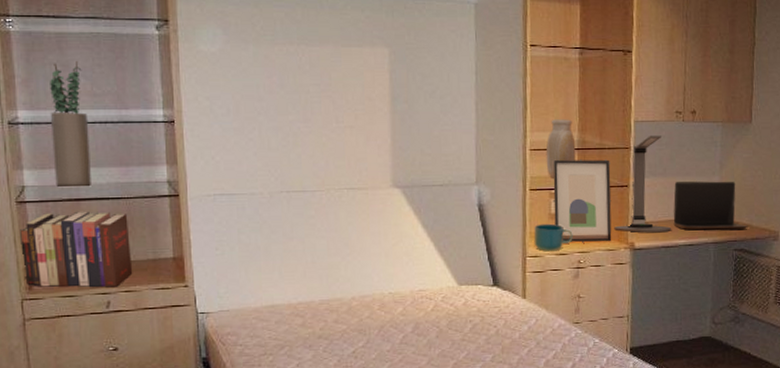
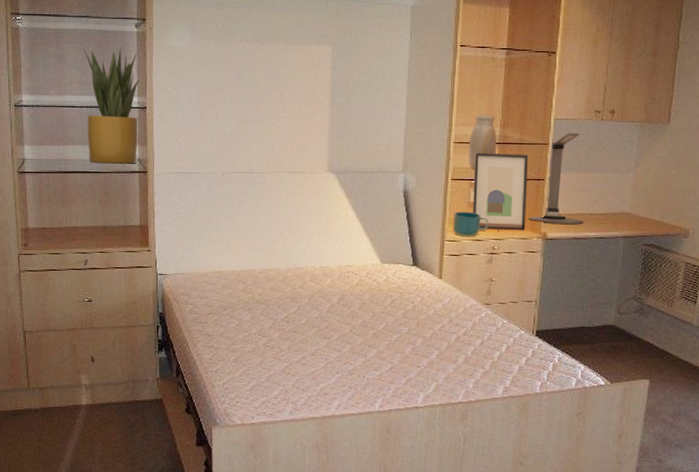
books: present [20,212,133,288] -> none [20,182,107,248]
vase: present [50,61,91,188] -> none [47,54,77,162]
planter: none [92,53,166,188] -> present [83,47,140,164]
laptop computer: present [673,181,748,231] -> none [585,178,659,226]

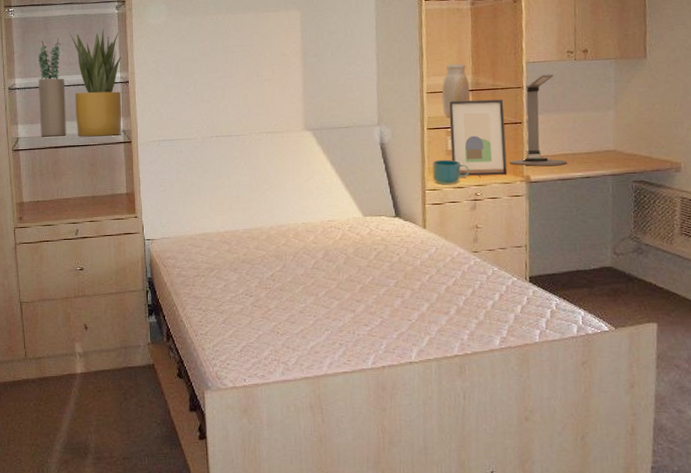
vase: none [47,54,77,162] -> present [38,38,66,138]

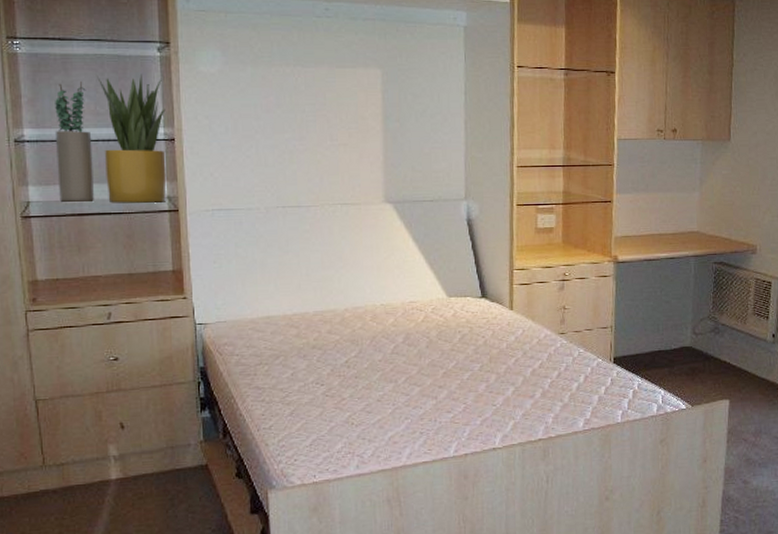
cup: present [432,159,470,185] -> none [520,237,558,265]
vase: present [441,63,471,118] -> none [532,137,562,194]
picture frame: present [449,99,508,177] -> none [539,175,596,256]
desk lamp: present [509,74,568,166] -> none [598,152,654,247]

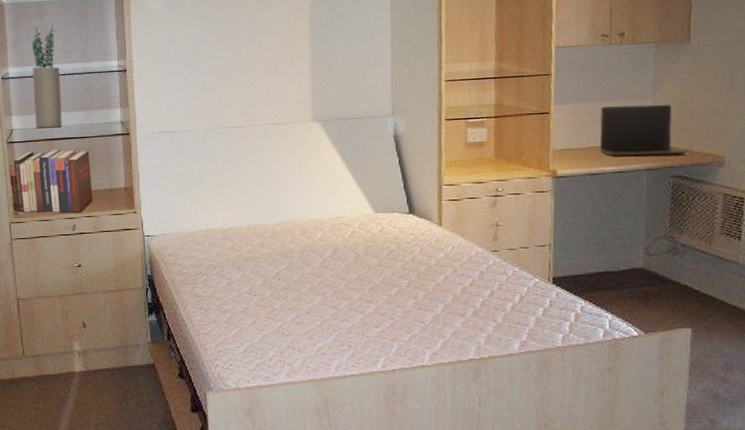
books: none [25,227,134,300] -> present [9,150,93,213]
planter: present [96,74,166,203] -> none [63,14,120,129]
laptop computer: none [655,196,727,244] -> present [600,104,687,157]

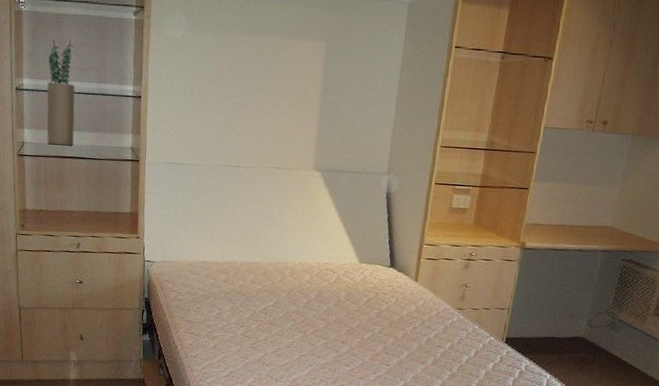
books: present [9,150,93,213] -> none [18,166,99,232]
laptop computer: present [600,104,687,157] -> none [566,189,641,242]

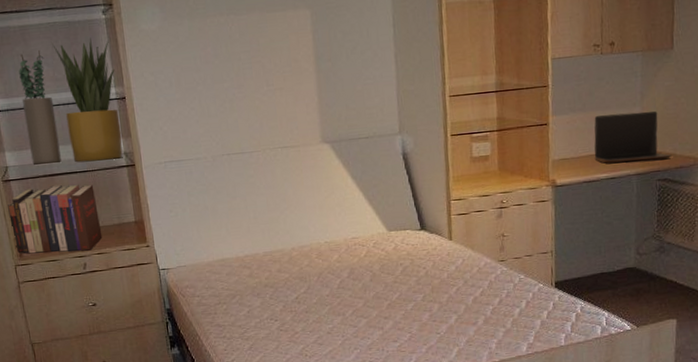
books: none [18,166,99,232] -> present [8,185,103,254]
planter: none [82,34,136,152] -> present [51,37,123,162]
laptop computer: none [566,189,641,242] -> present [594,111,672,164]

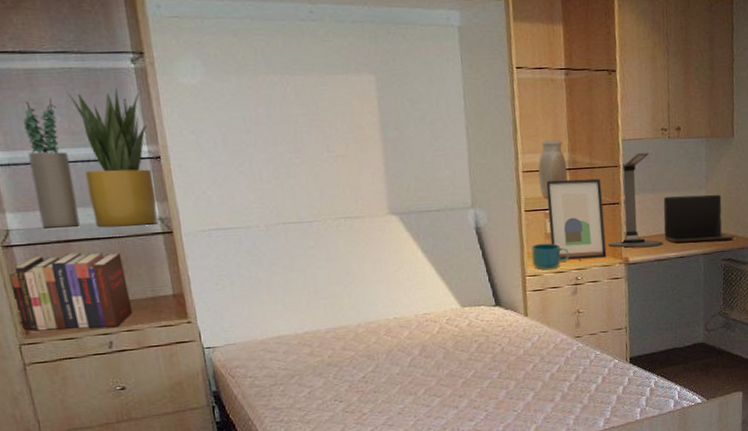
cup: none [456,167,495,194] -> present [531,243,570,270]
vase: none [464,62,495,123] -> present [538,140,568,199]
picture frame: none [473,99,533,184] -> present [546,178,607,260]
desk lamp: none [535,70,593,170] -> present [608,152,664,248]

